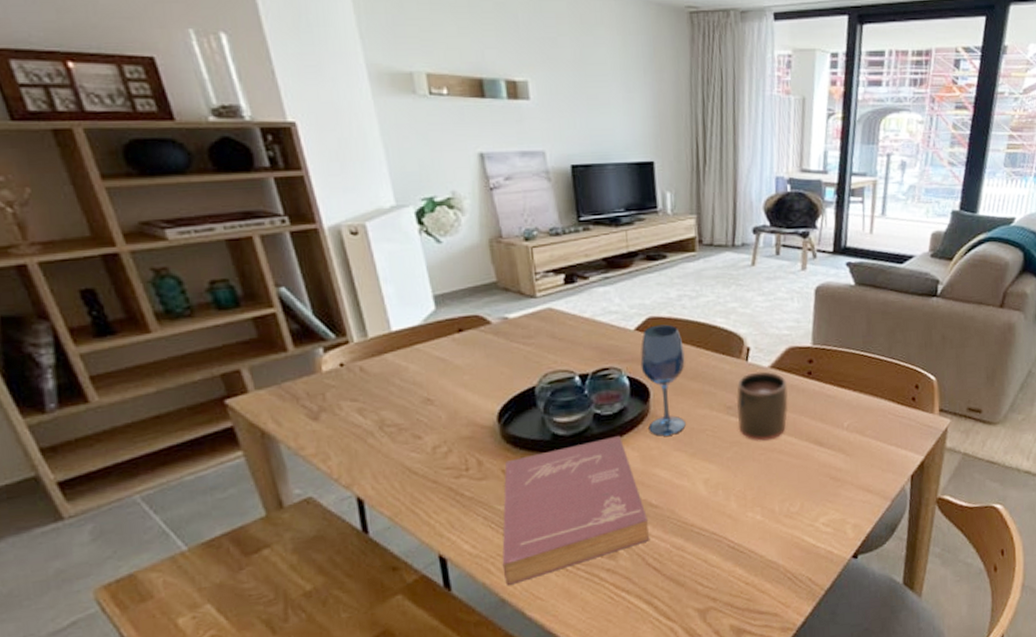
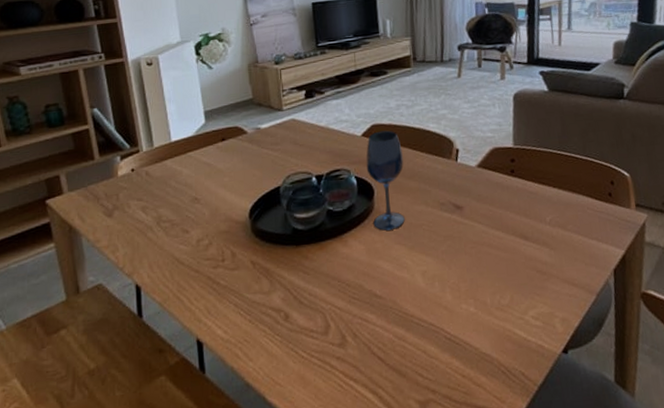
book: present [502,435,650,586] -> none [248,229,375,371]
mug: present [735,371,789,441] -> none [448,170,495,235]

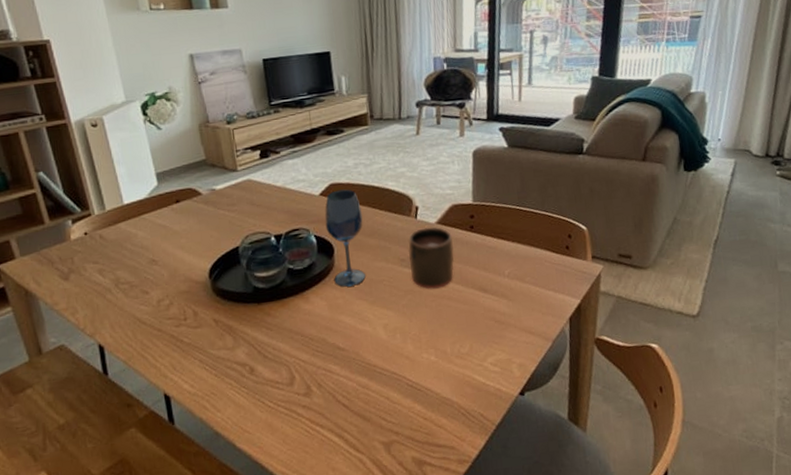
mug: none [448,170,495,235] -> present [408,227,455,289]

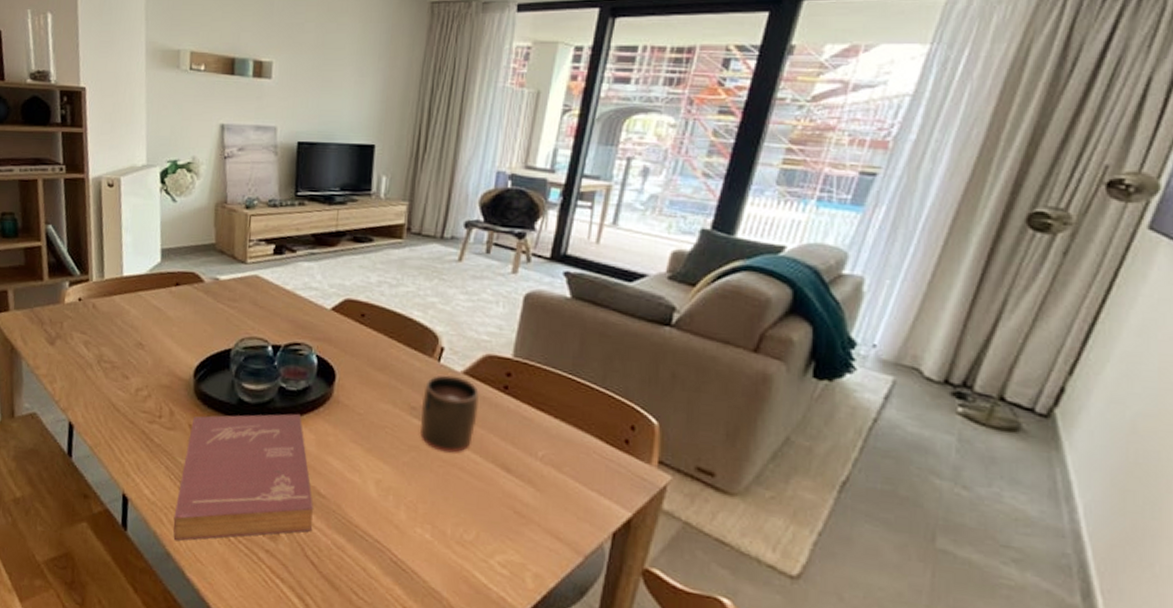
book: none [215,287,339,421] -> present [173,413,314,541]
wineglass: present [324,189,366,287] -> none [329,308,376,425]

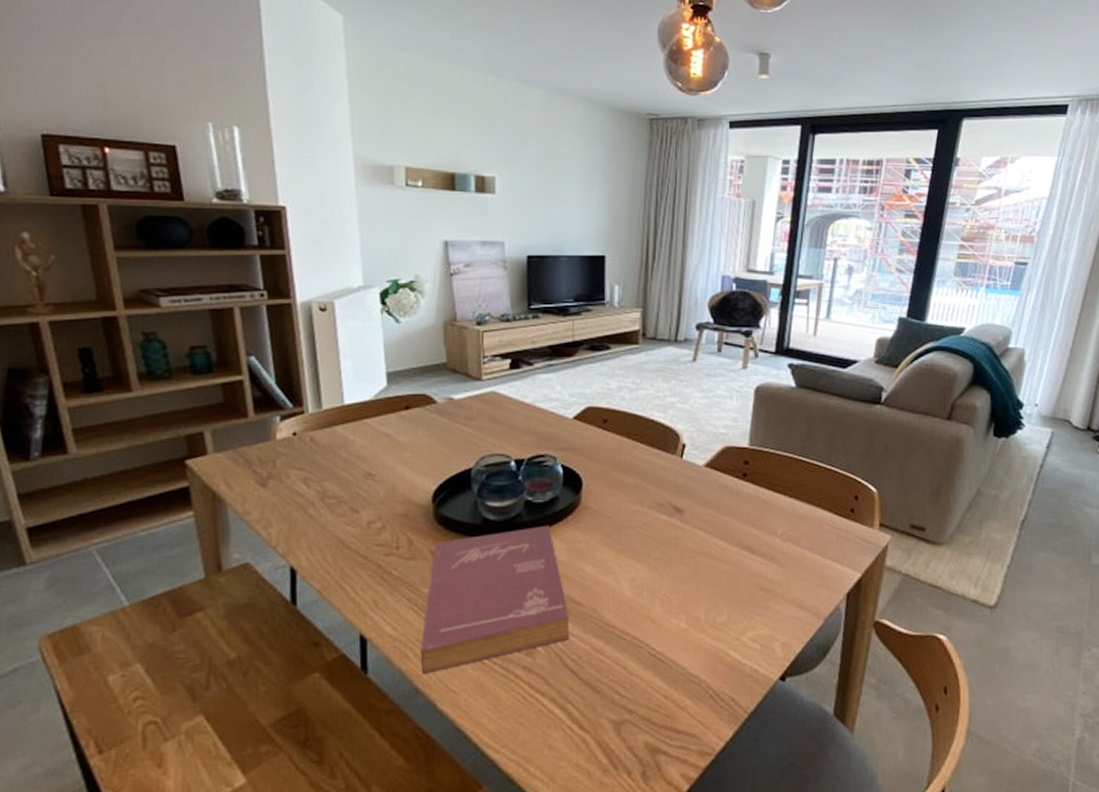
mug: present [420,375,480,453] -> none [668,470,722,543]

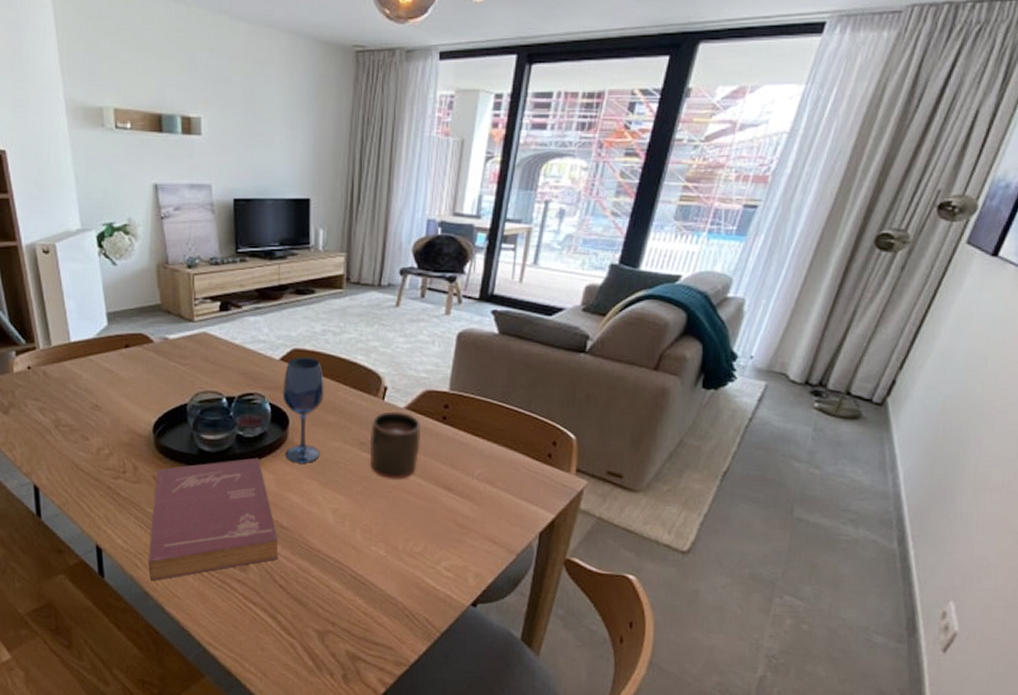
wineglass: none [576,415,620,529] -> present [283,357,324,463]
mug: none [668,470,722,543] -> present [369,411,422,479]

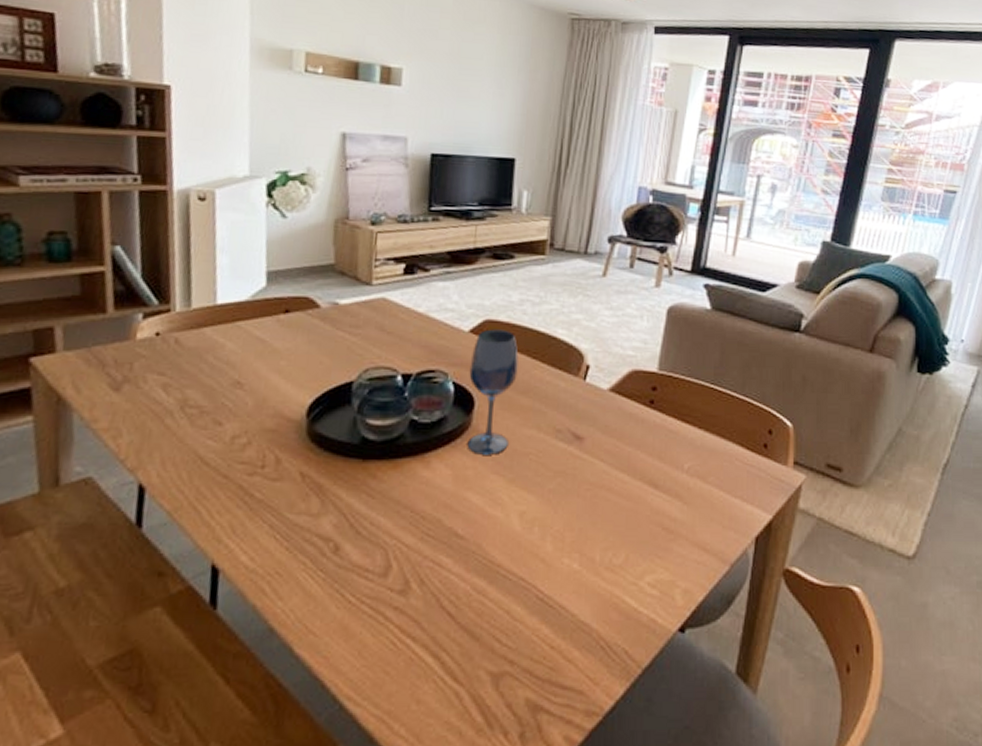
book: present [148,457,279,582] -> none [278,447,451,613]
mug: present [369,411,422,479] -> none [567,393,627,474]

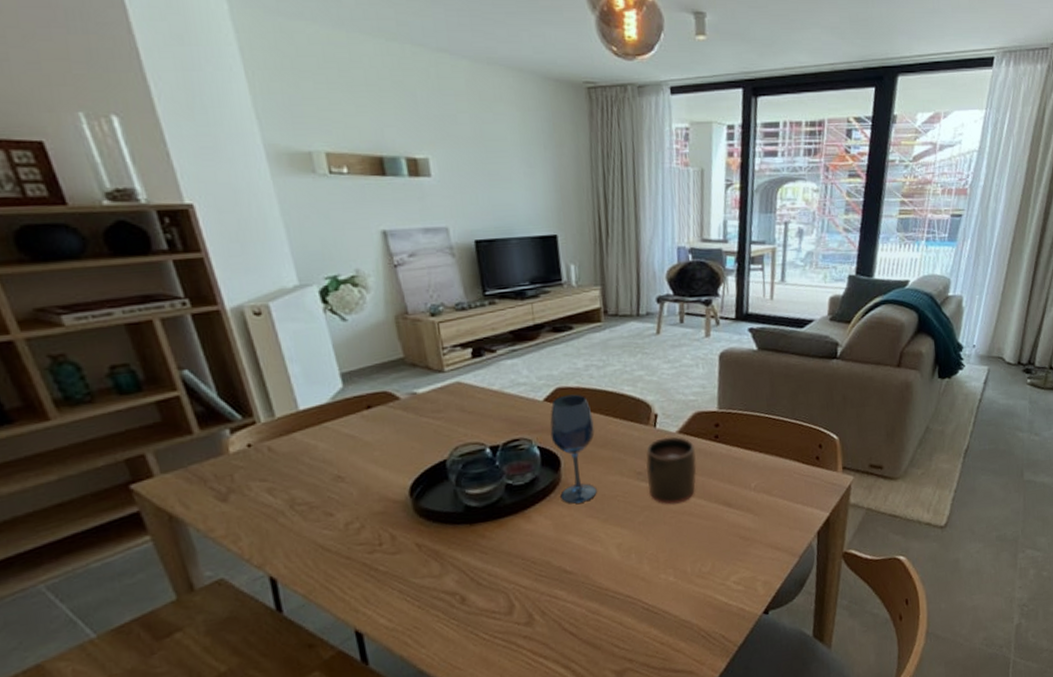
mug: none [567,393,627,474] -> present [645,436,697,504]

